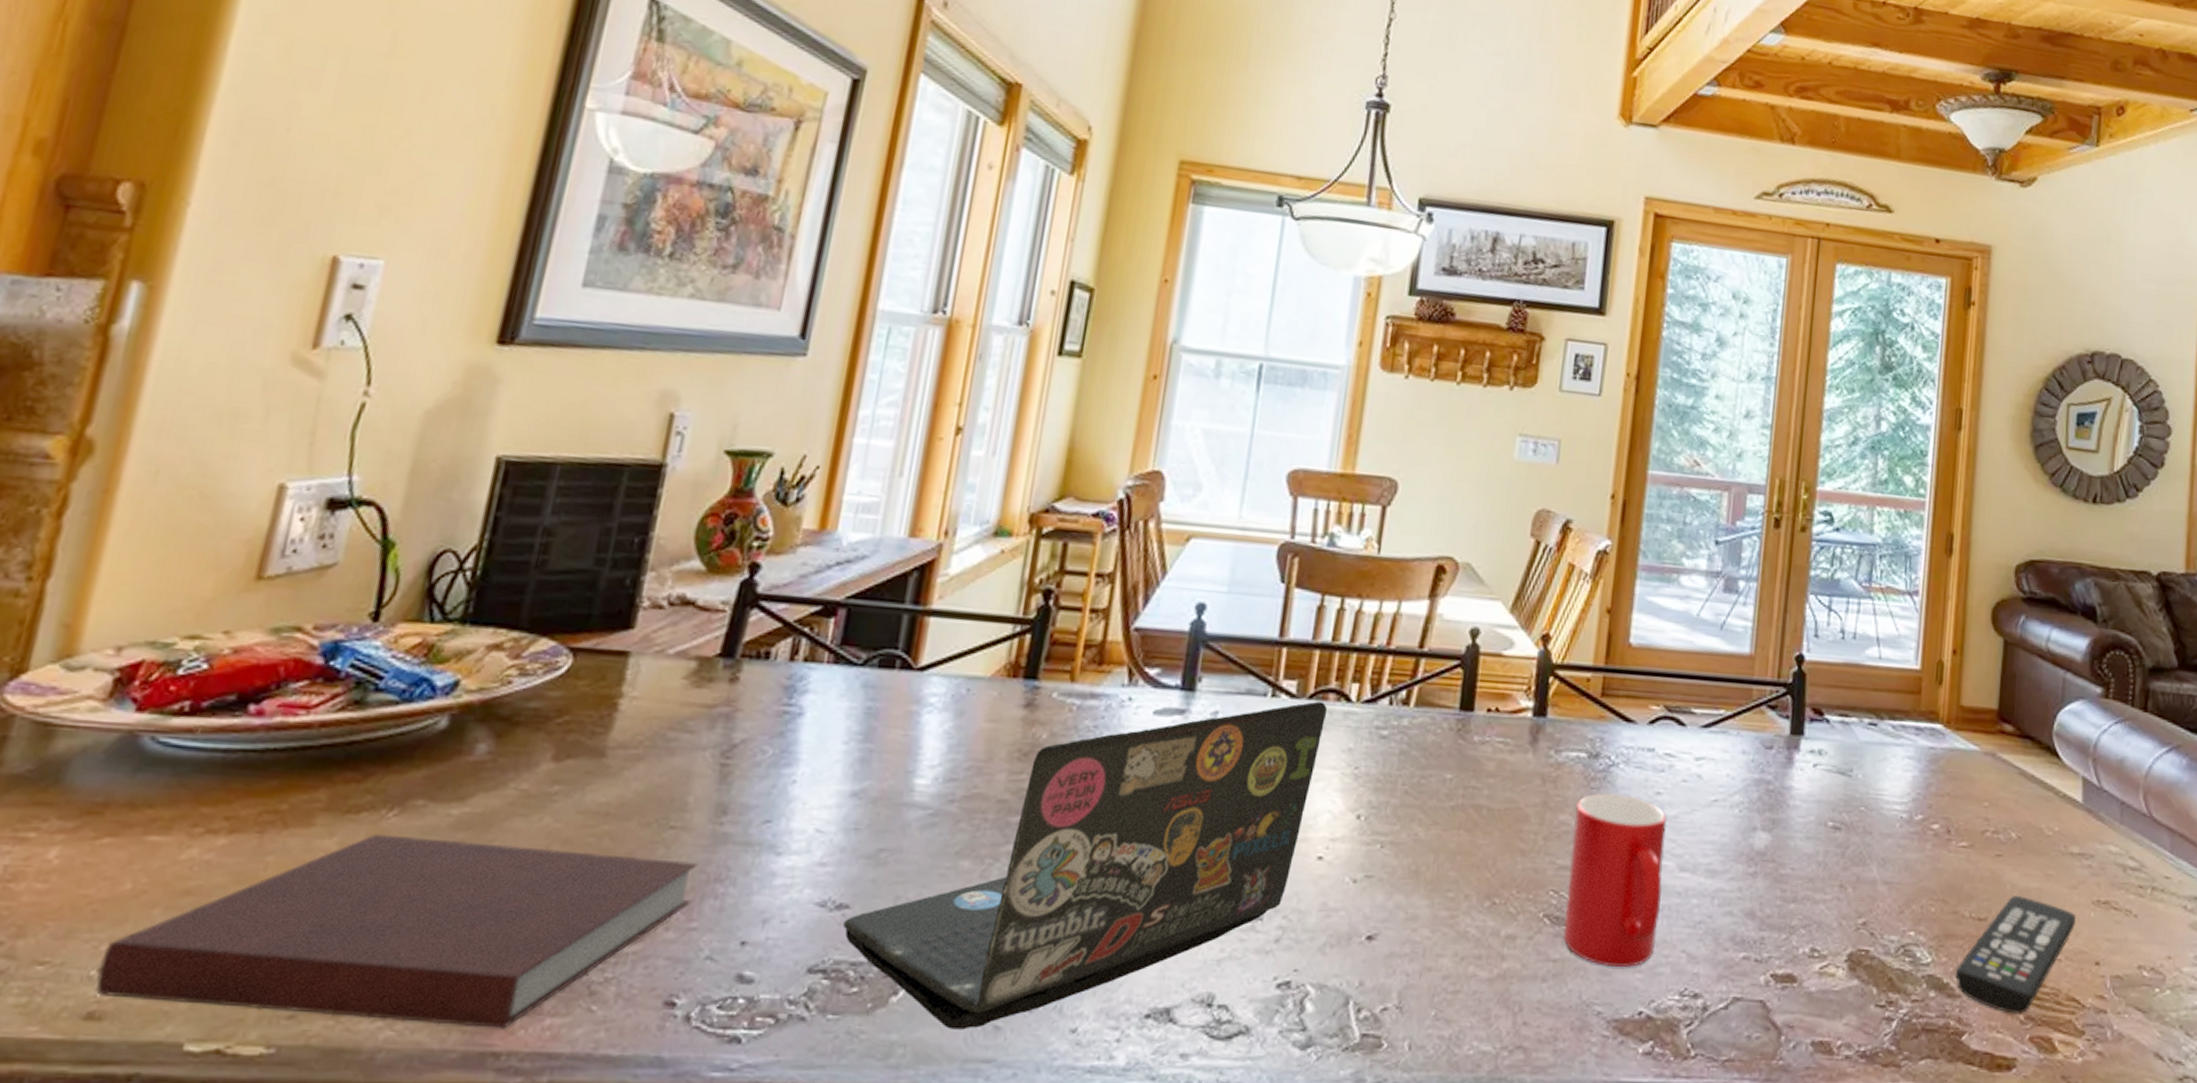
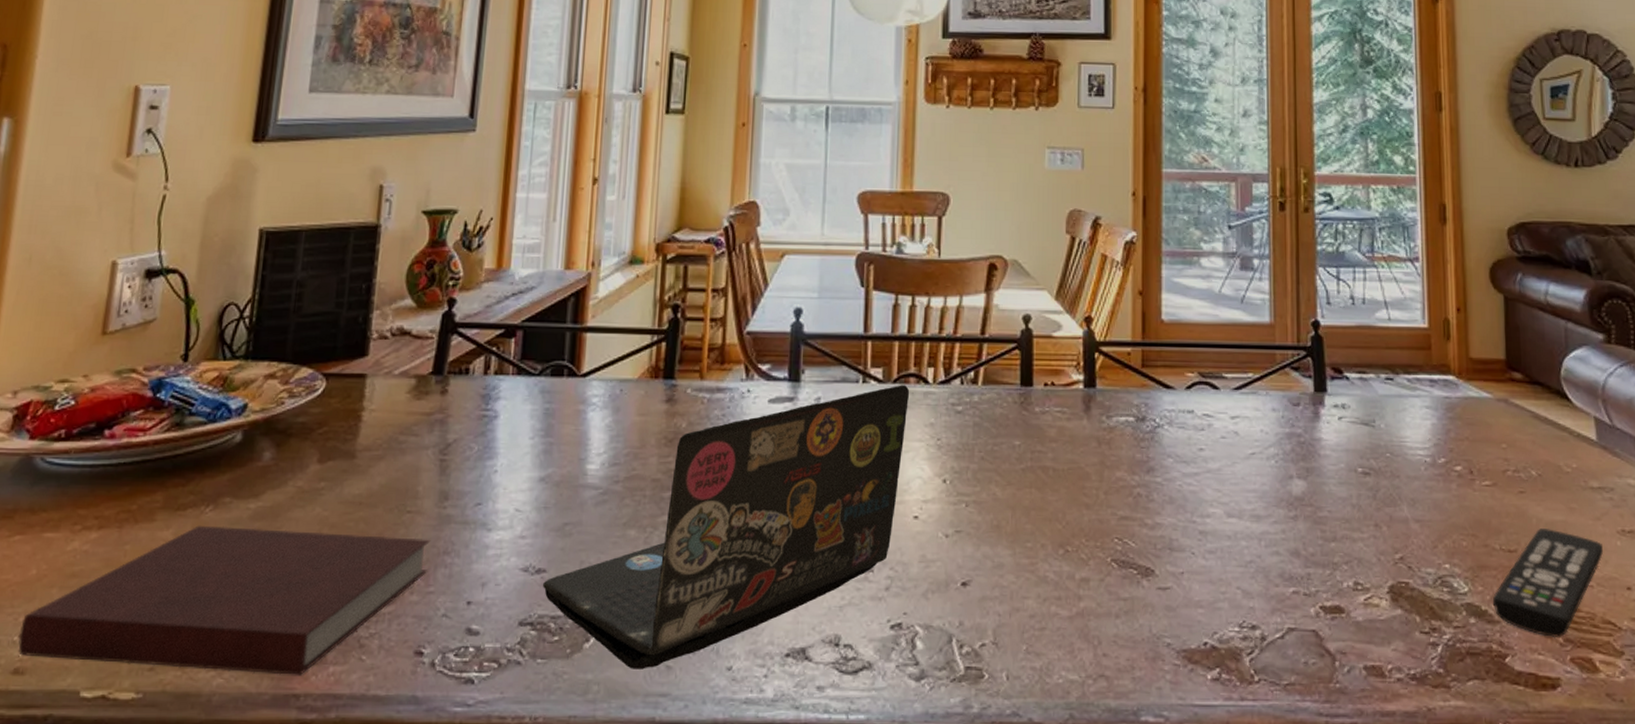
cup: present [1563,793,1667,968] -> none [1130,451,1213,604]

